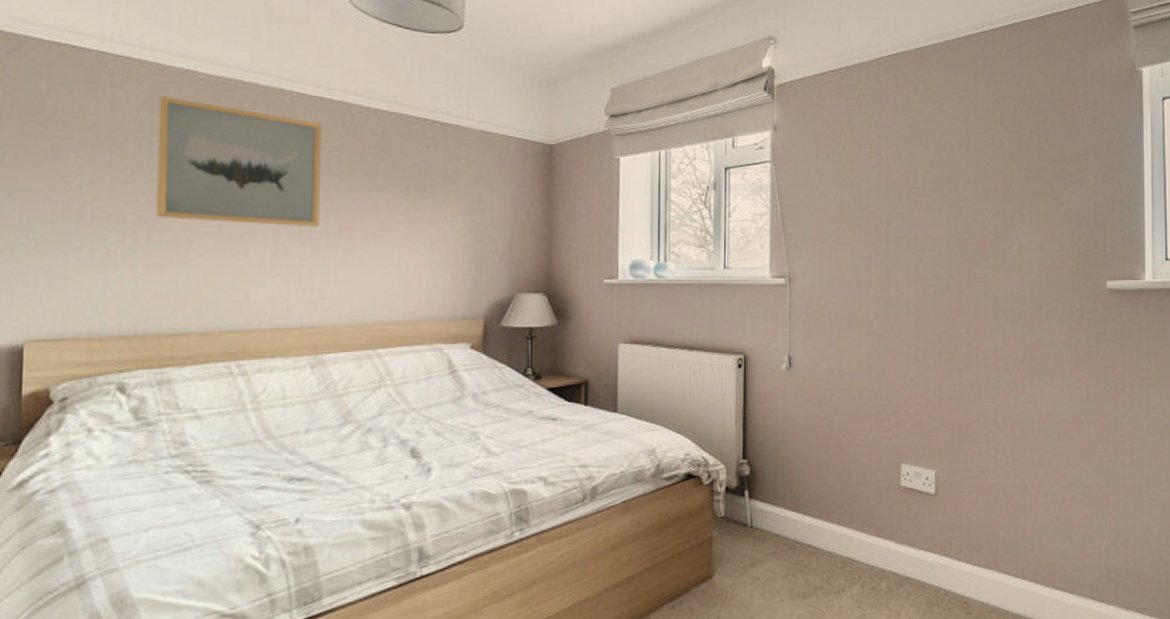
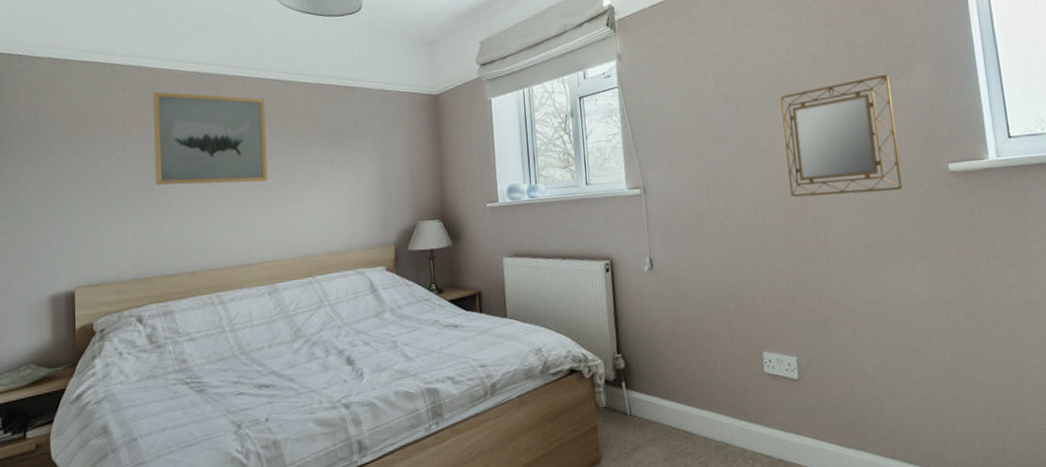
home mirror: none [947,181,1059,304] -> present [780,74,902,198]

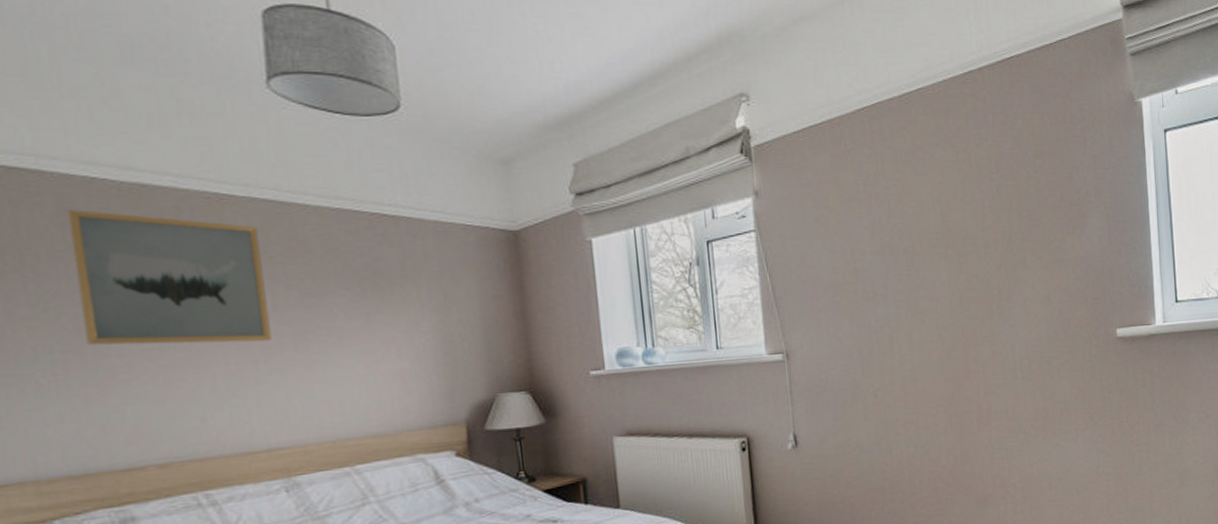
home mirror: present [780,74,902,198] -> none [945,228,1069,365]

